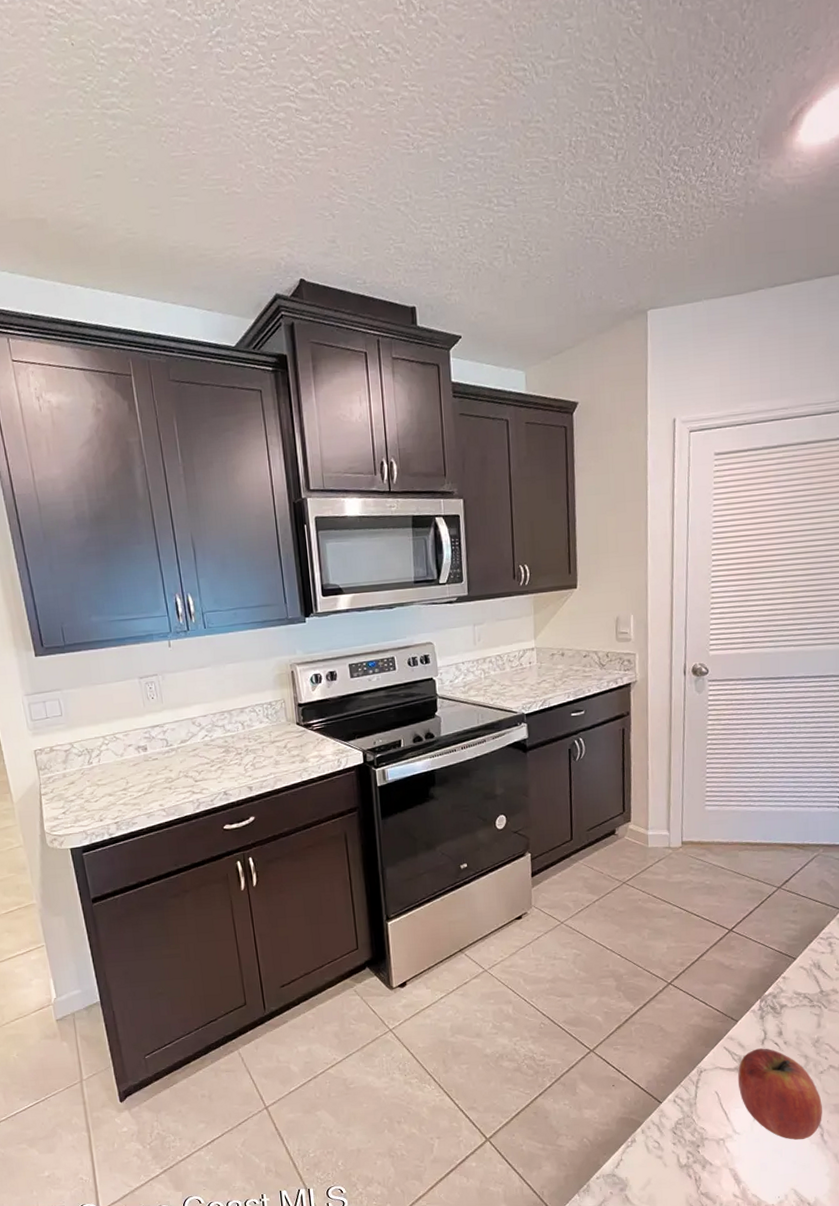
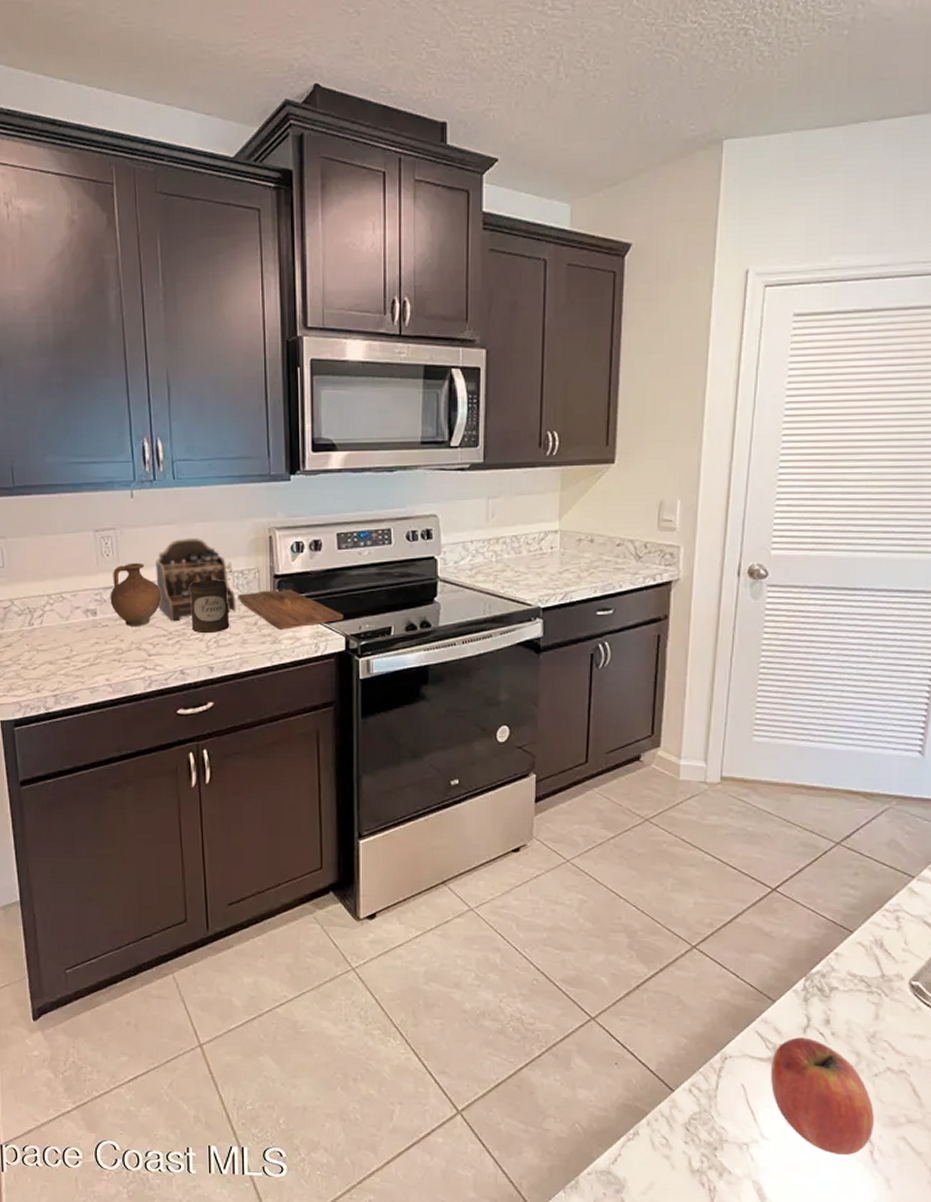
ceramic jug: none [157,702,203,758] -> present [110,562,162,626]
spice rack: none [195,678,268,751] -> present [155,539,236,622]
canister: none [226,708,264,759] -> present [190,574,230,634]
cutting board: none [268,714,360,751] -> present [237,589,344,631]

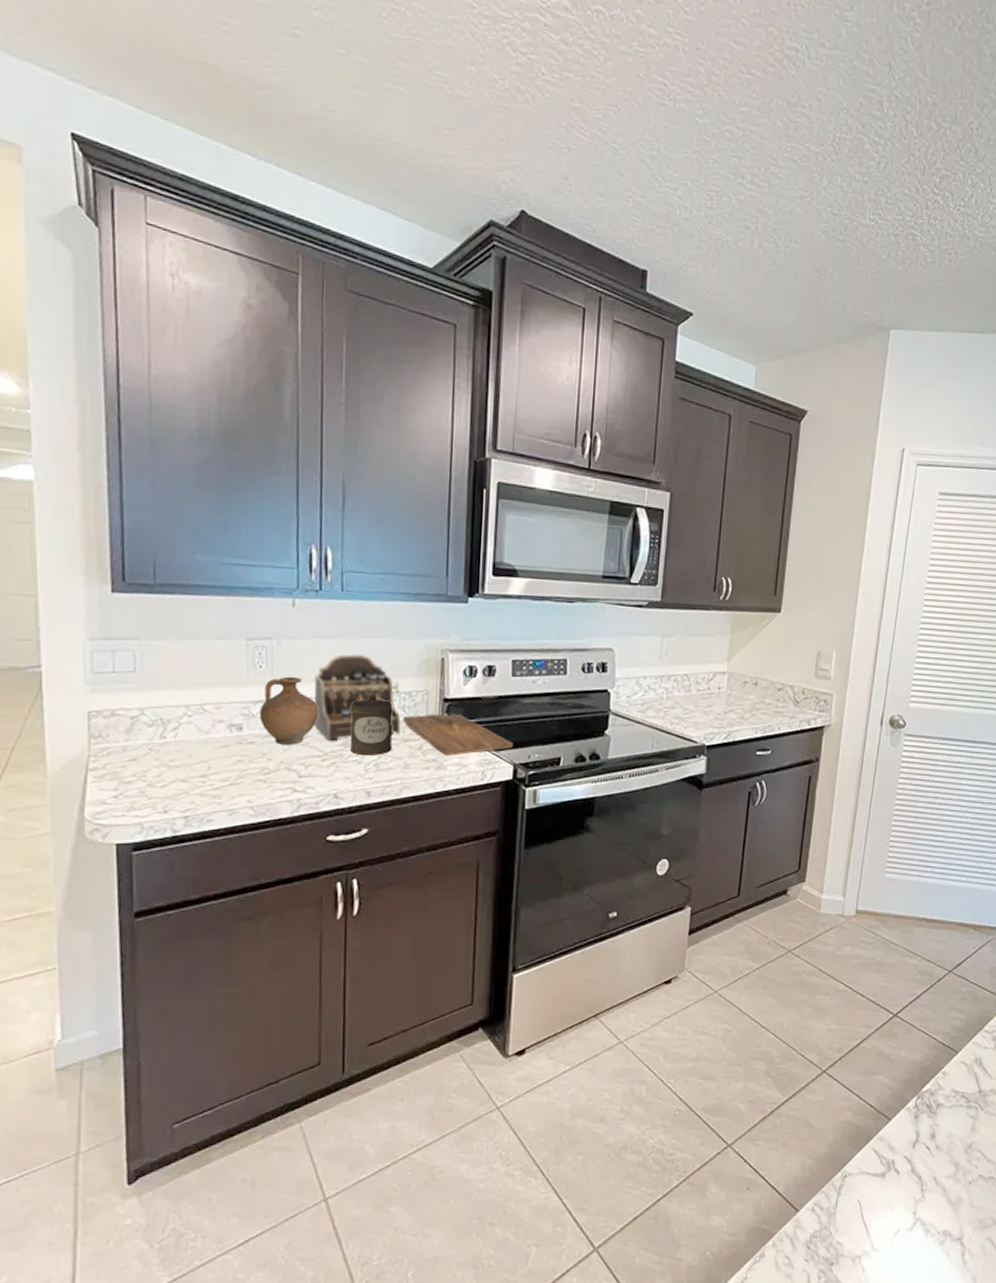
fruit: present [770,1037,874,1155] -> none [882,1152,967,1259]

